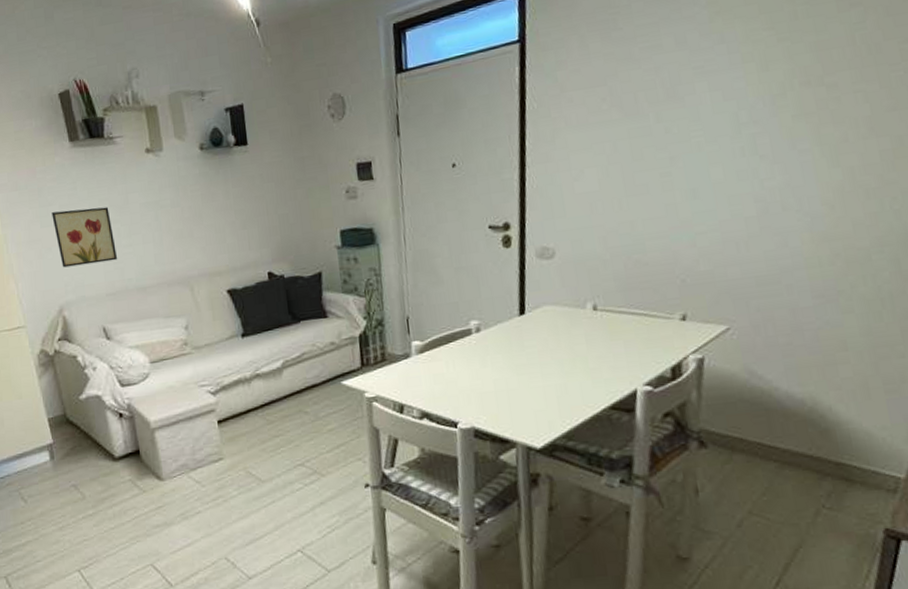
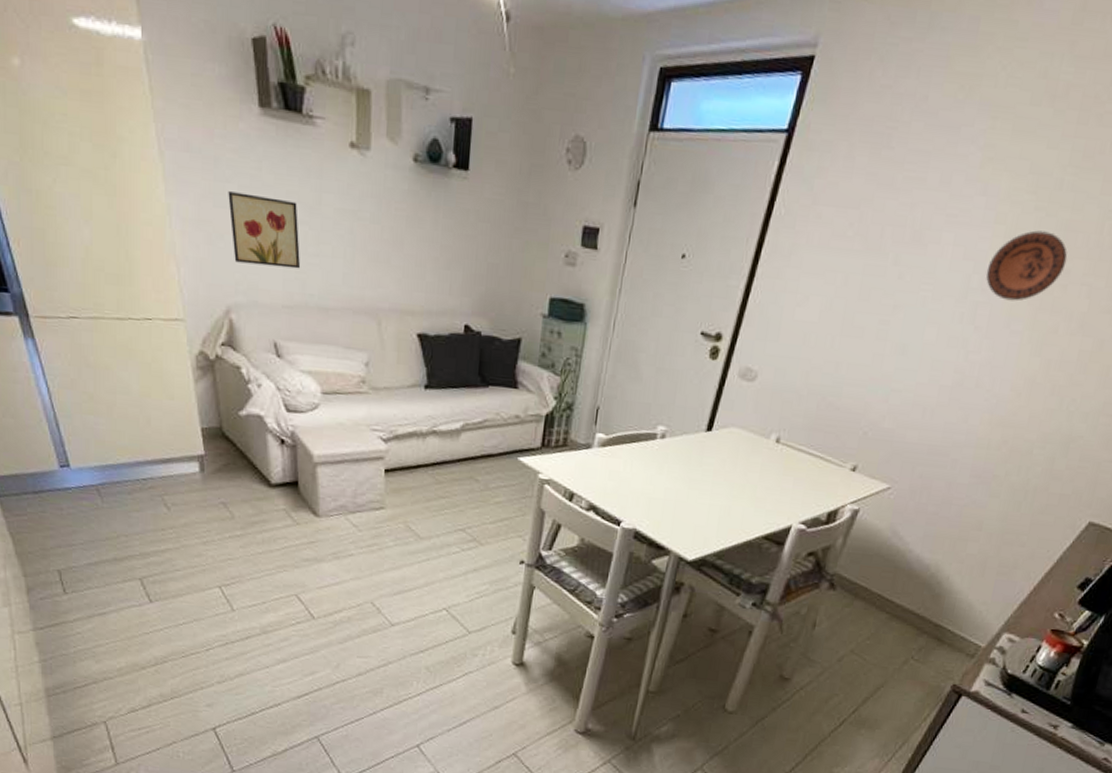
decorative plate: none [751,56,831,126] -> present [985,230,1068,301]

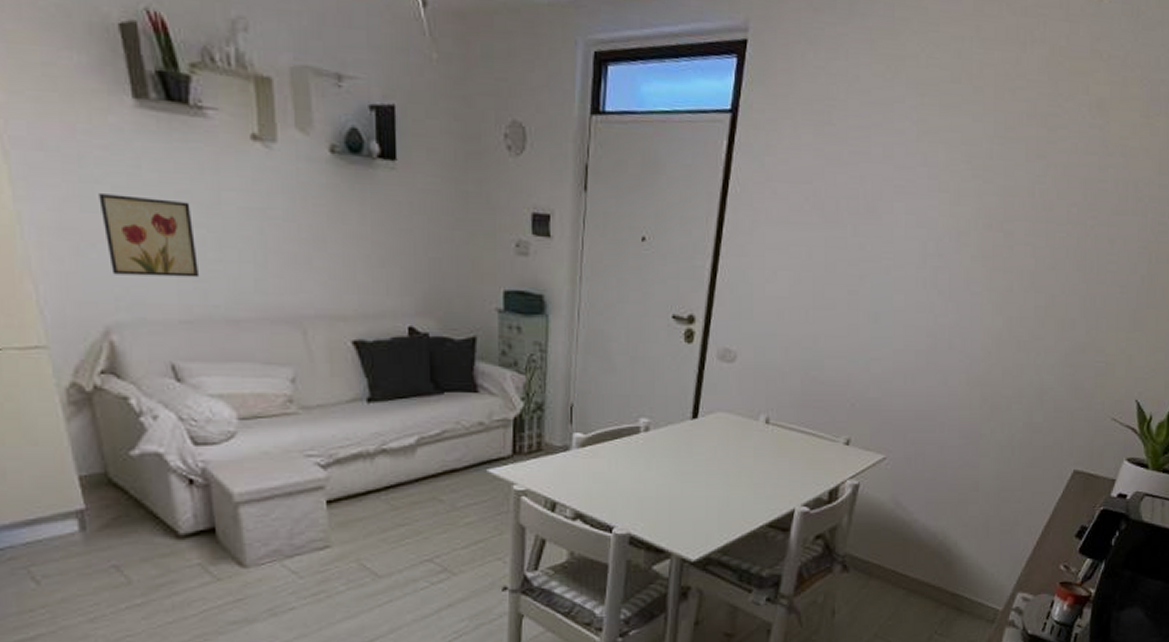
decorative plate: present [985,230,1068,301] -> none [939,197,1009,264]

